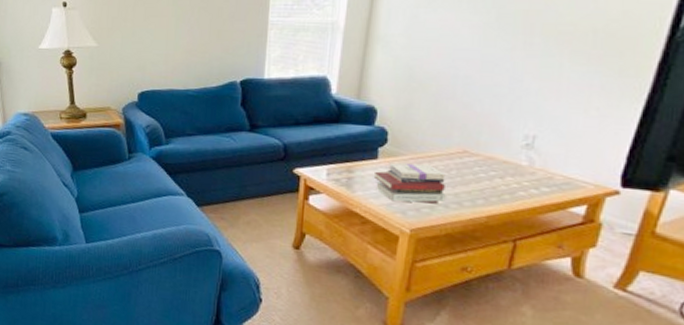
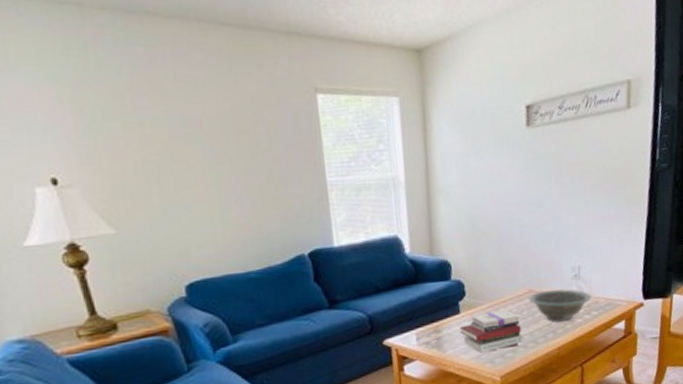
decorative bowl: none [461,153,544,191] -> present [529,289,591,322]

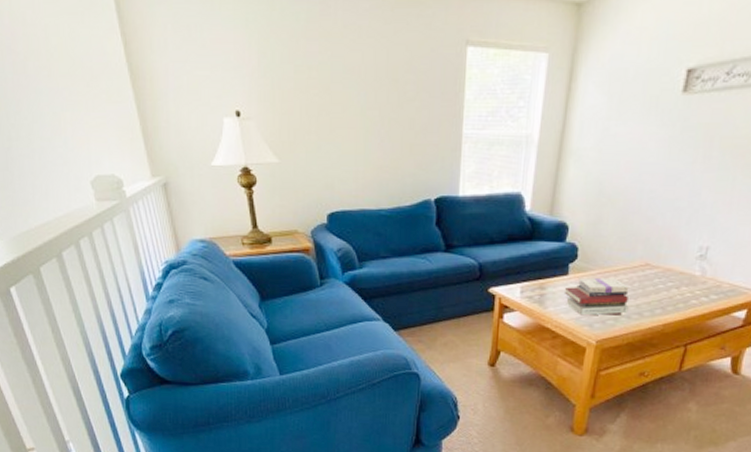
decorative bowl: present [529,289,591,322] -> none [643,266,714,300]

